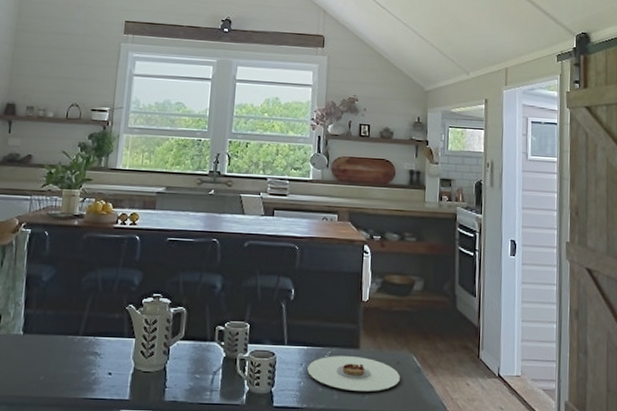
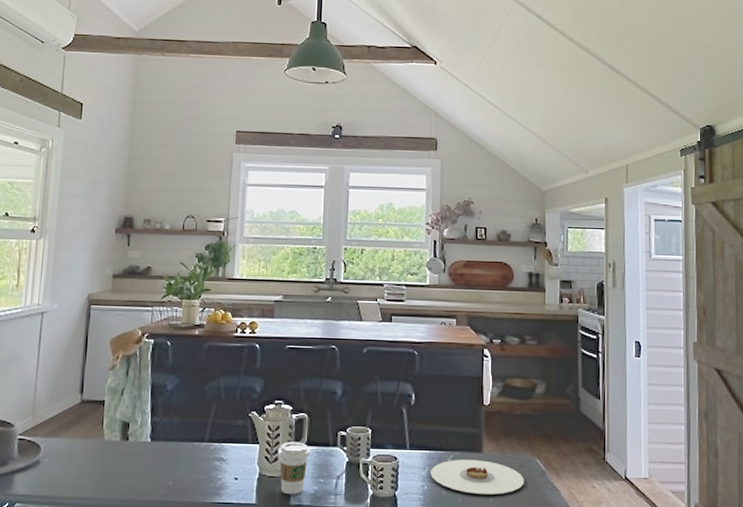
coffee cup: none [154,336,187,391] -> present [278,441,310,495]

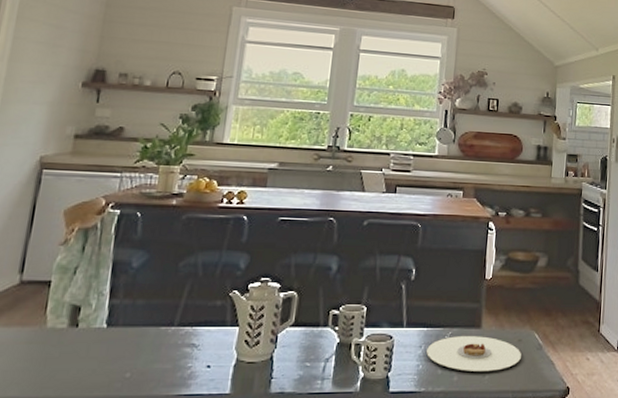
coffee cup: present [278,441,310,495] -> none [260,323,298,382]

